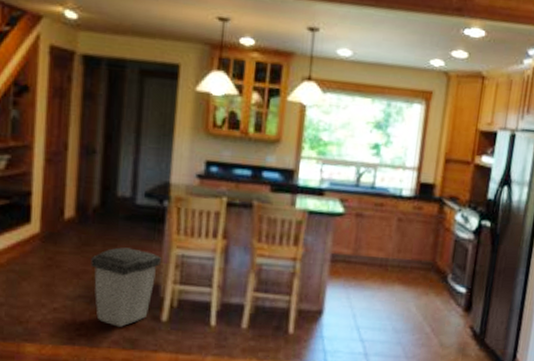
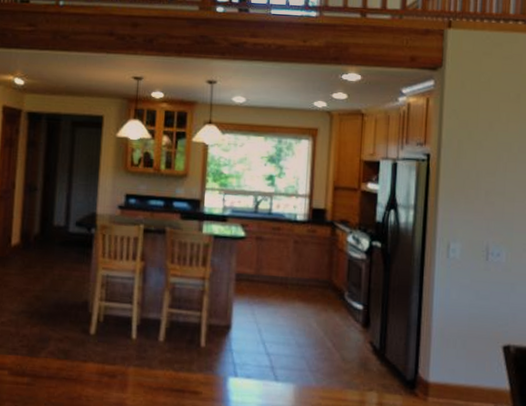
trash can: present [90,247,161,327] -> none [32,269,89,339]

